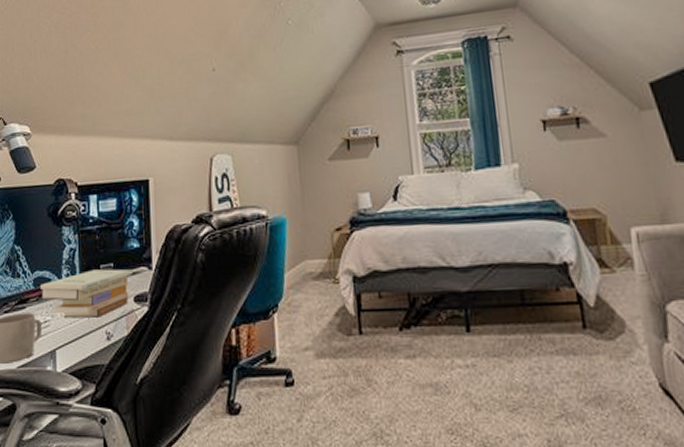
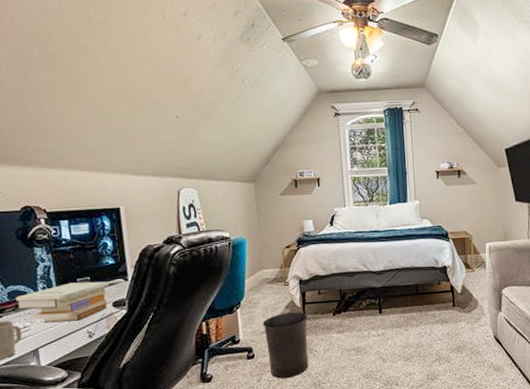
waste bin: none [305,322,367,420] -> present [262,312,309,379]

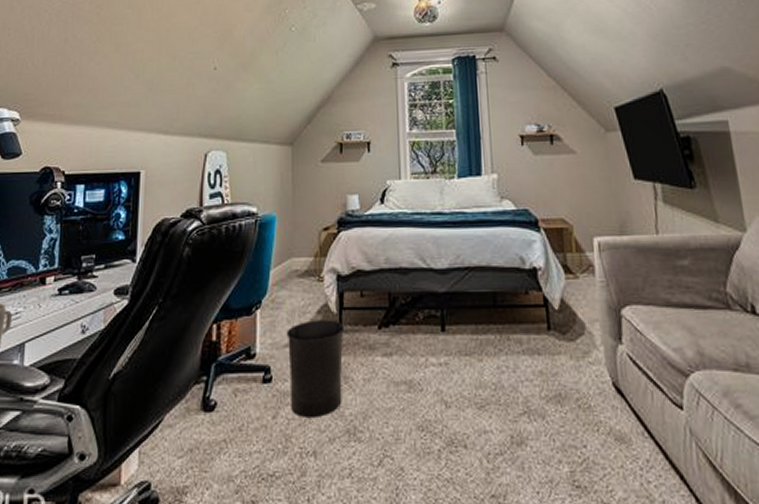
books: present [16,281,110,324] -> none [14,260,115,310]

